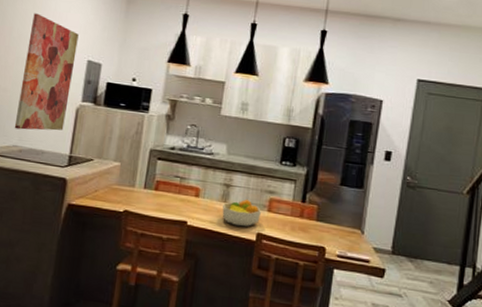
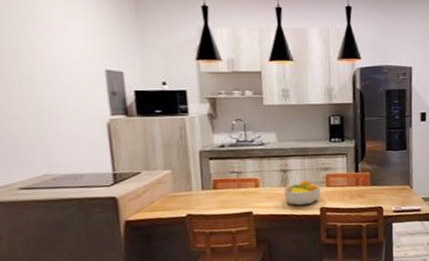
wall art: present [14,13,79,131] -> none [23,24,99,157]

